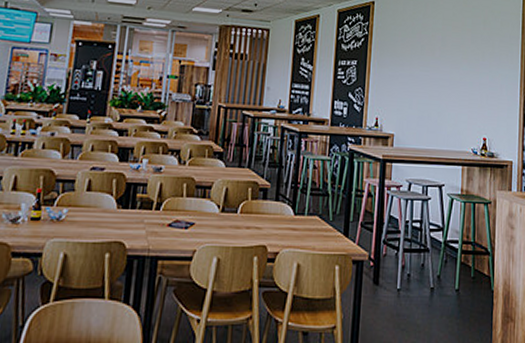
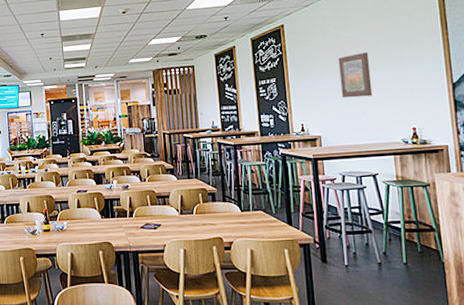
wall art: none [421,48,453,98] -> present [338,52,373,98]

